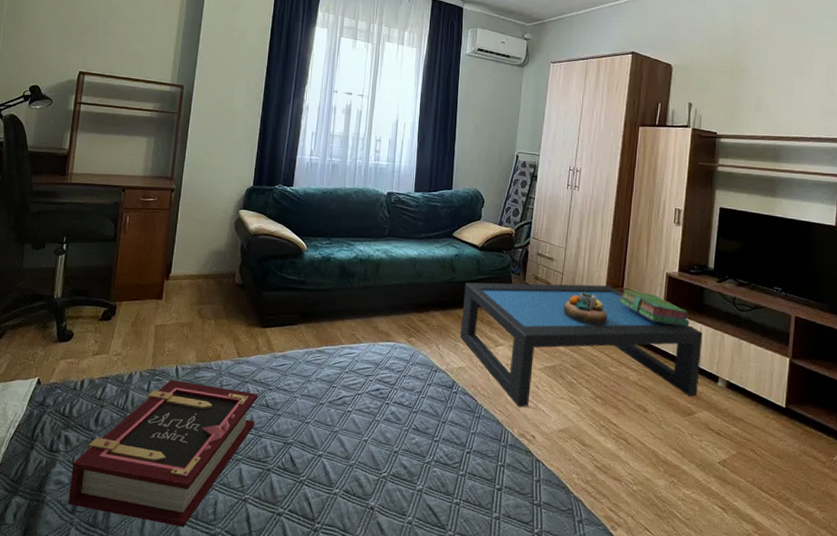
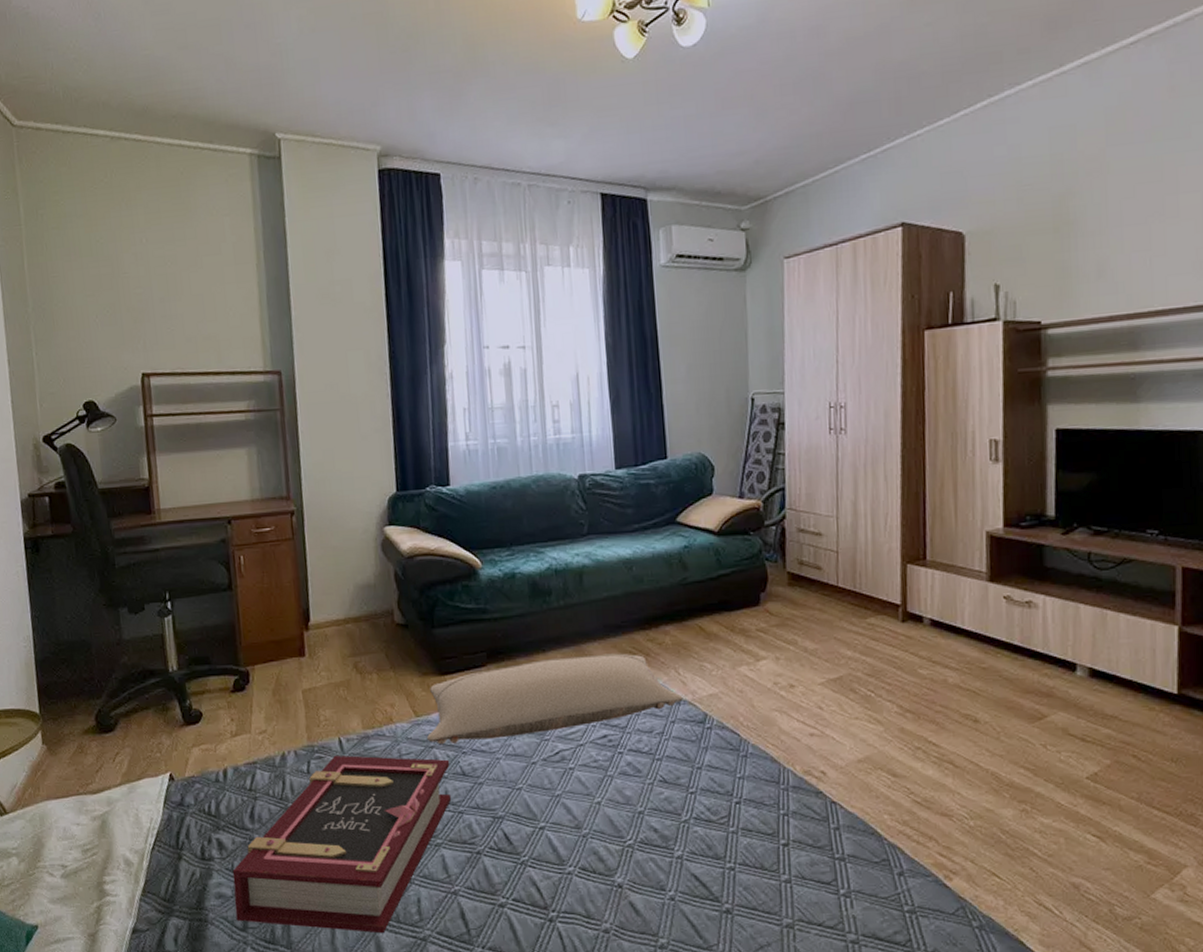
pillow: none [244,325,439,382] -> present [427,653,683,745]
coffee table: present [459,282,703,408] -> none [702,560,1048,737]
decorative bowl: present [563,292,608,326] -> none [844,572,908,617]
stack of books: present [619,289,690,327] -> none [921,561,1027,602]

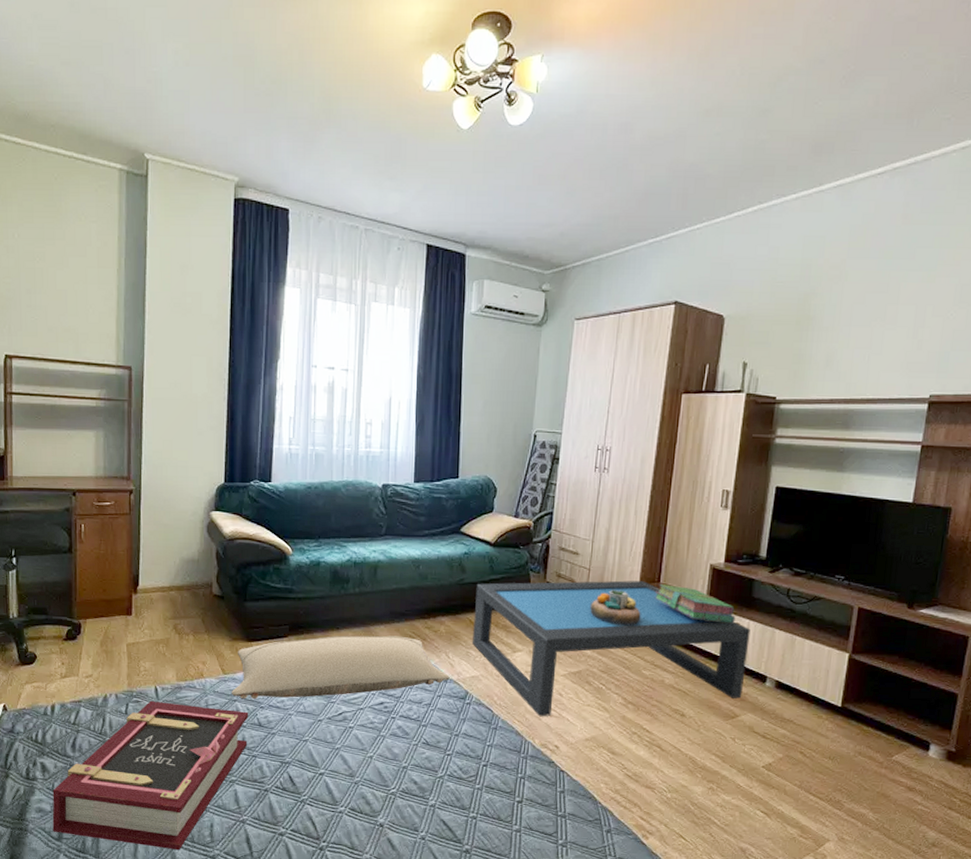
coffee table: none [702,560,1048,737] -> present [471,580,750,717]
decorative bowl: none [844,572,908,617] -> present [590,589,641,626]
stack of books: none [921,561,1027,602] -> present [654,584,736,624]

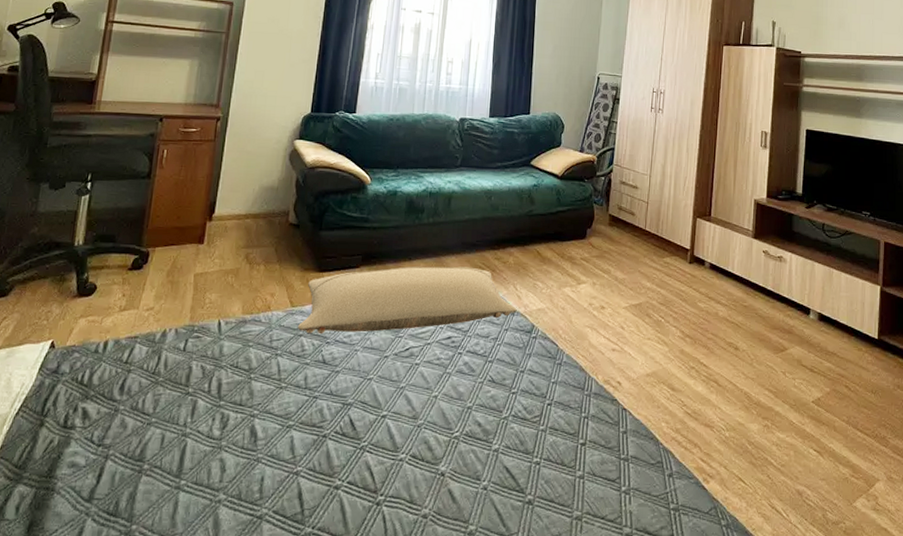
book: present [52,700,249,851] -> none [83,335,314,510]
coffee table: present [471,580,750,717] -> none [538,214,793,351]
decorative bowl: present [590,589,641,626] -> none [649,222,695,258]
stack of books: present [654,584,736,624] -> none [706,218,779,257]

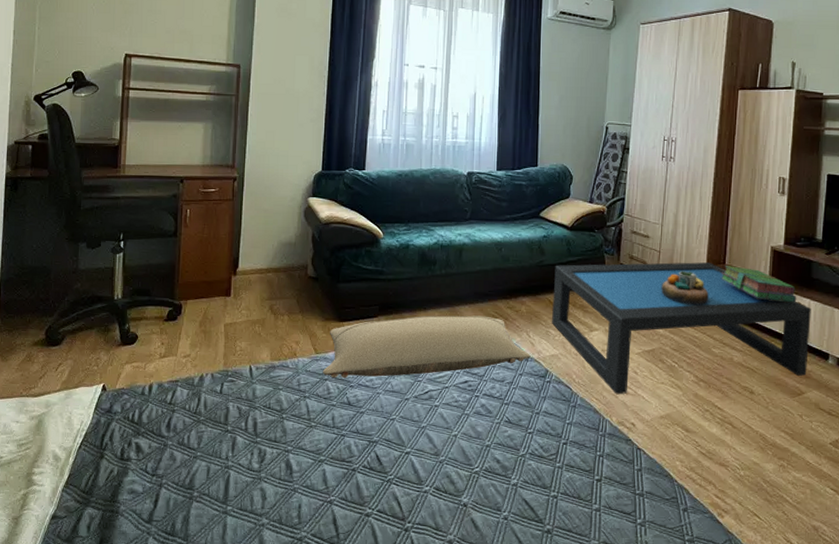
coffee table: none [538,214,793,351] -> present [551,262,811,395]
decorative bowl: none [649,222,695,258] -> present [661,270,709,306]
stack of books: none [706,218,779,257] -> present [720,266,797,303]

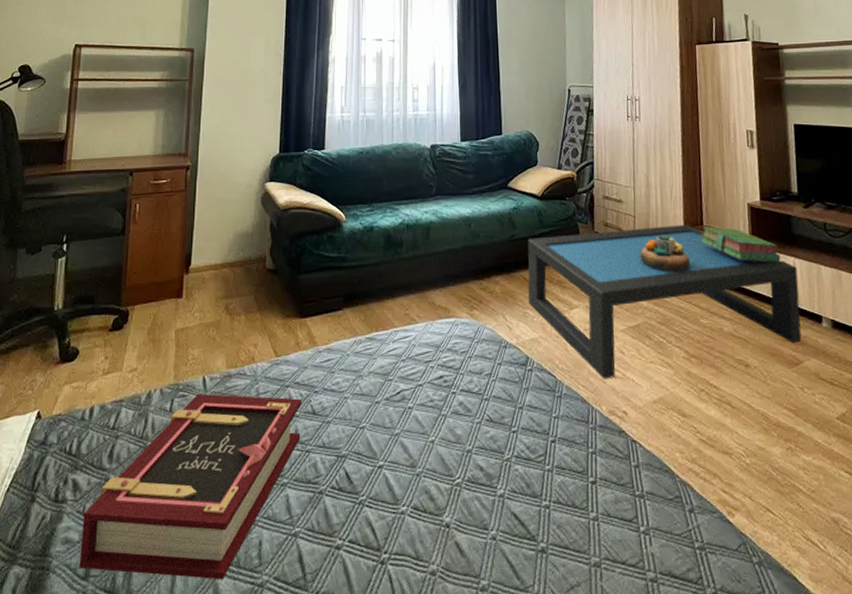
book: none [143,380,339,533] -> present [79,393,302,580]
pillow: present [323,315,531,378] -> none [284,300,509,384]

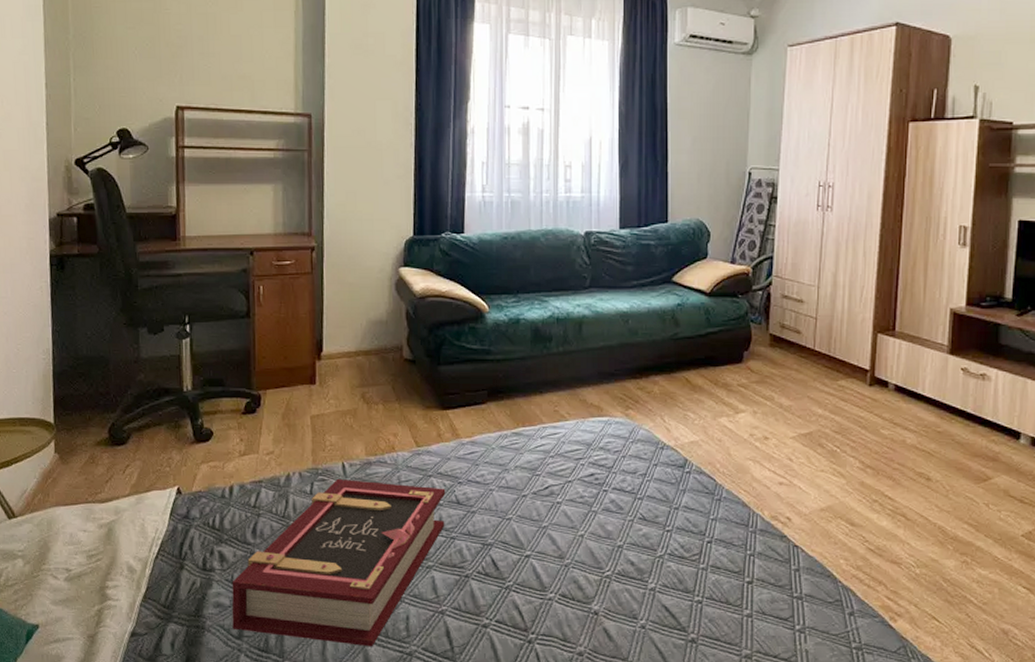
coffee table: present [527,225,802,380] -> none [689,330,999,485]
decorative bowl: present [640,235,690,273] -> none [819,339,876,380]
stack of books: present [700,227,781,263] -> none [889,333,982,374]

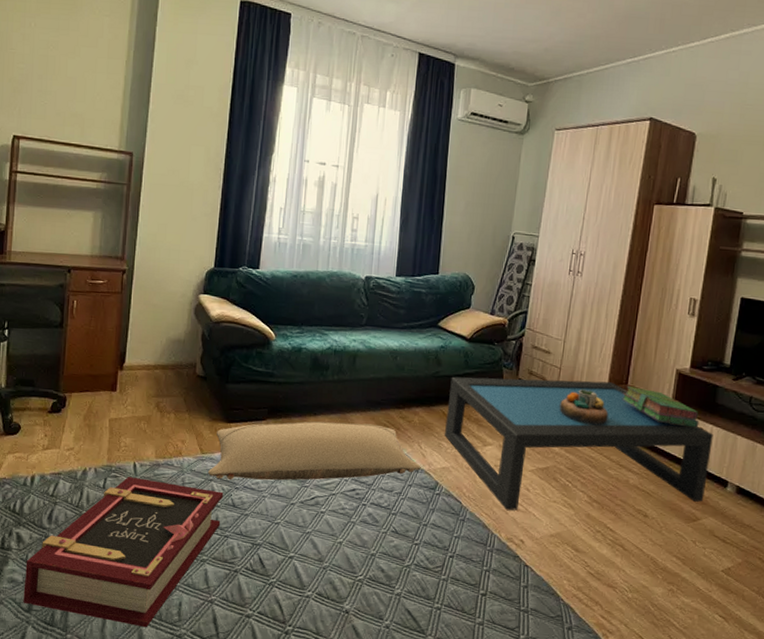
pillow: none [426,398,666,474] -> present [208,421,421,481]
coffee table: none [689,330,999,485] -> present [444,376,713,511]
decorative bowl: none [819,339,876,380] -> present [559,389,609,426]
stack of books: none [889,333,982,374] -> present [621,386,700,428]

